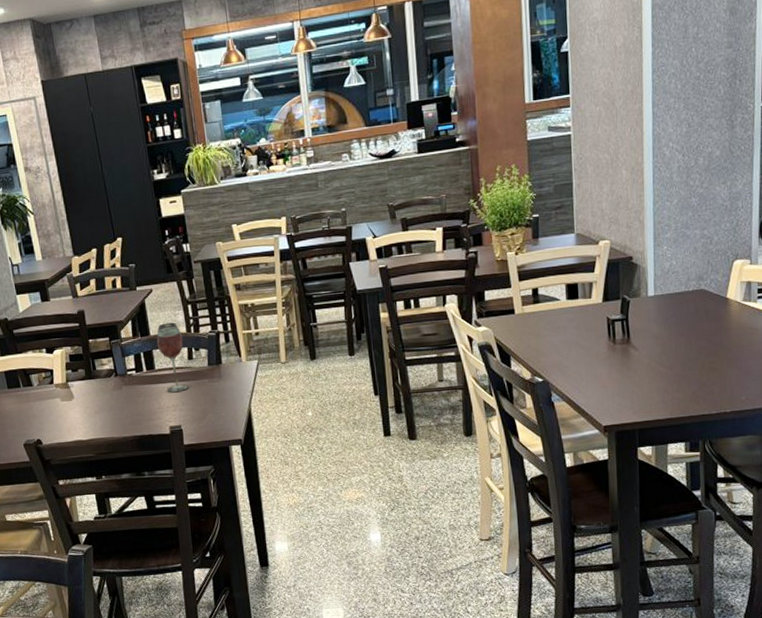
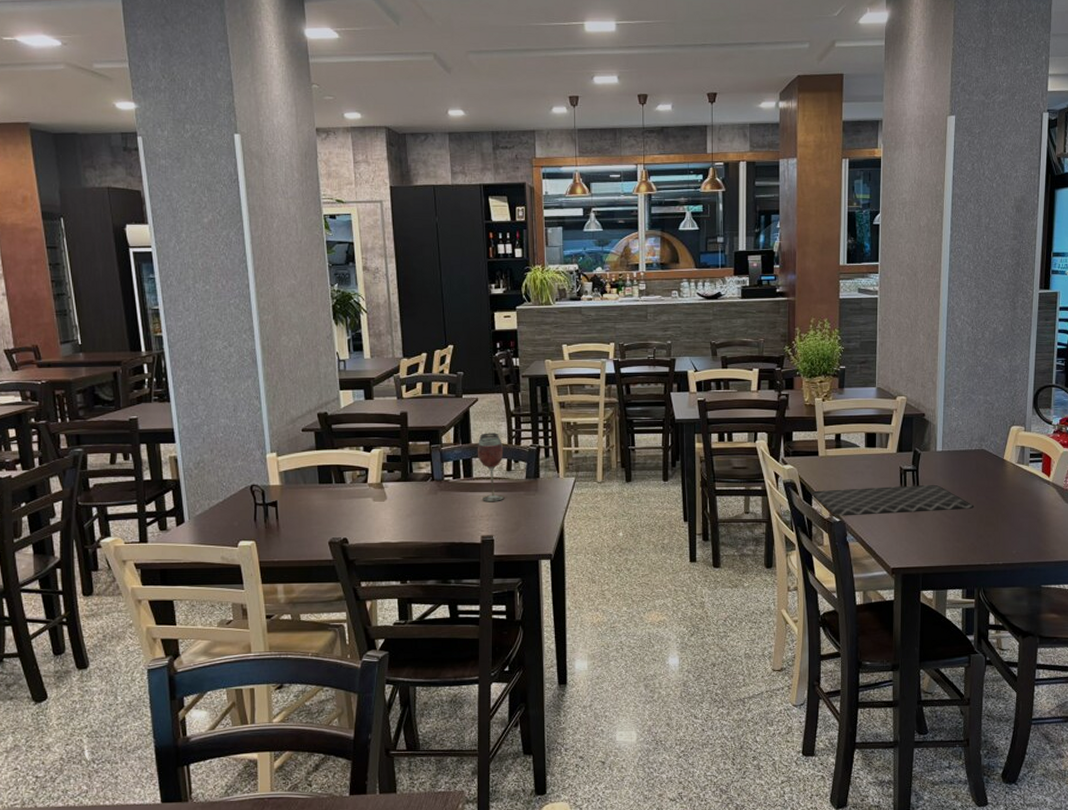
placemat: none [509,332,695,376] -> present [811,484,975,516]

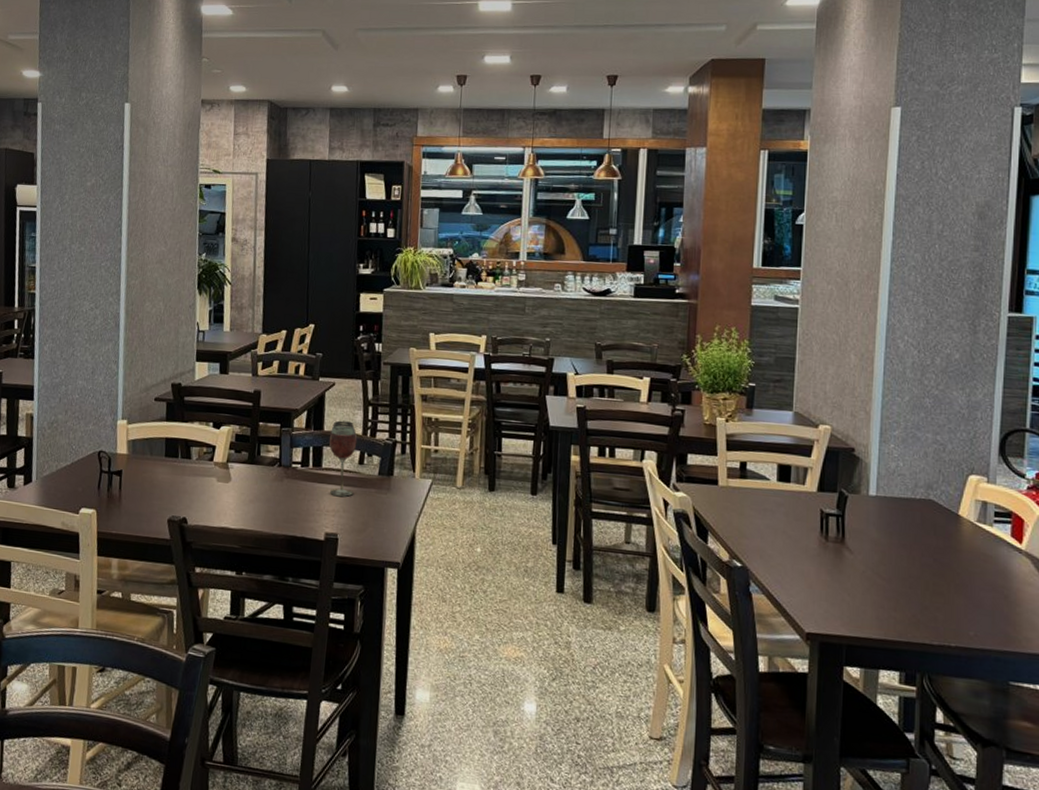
placemat: present [811,484,975,516] -> none [707,526,918,573]

